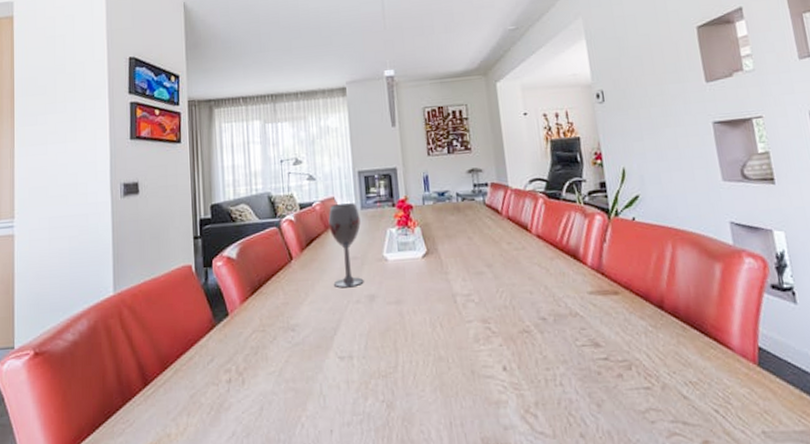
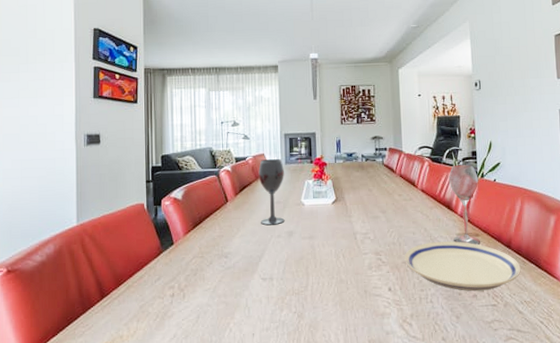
plate: none [521,302,681,370] -> present [404,241,521,292]
wineglass: none [571,200,621,306] -> present [448,164,480,245]

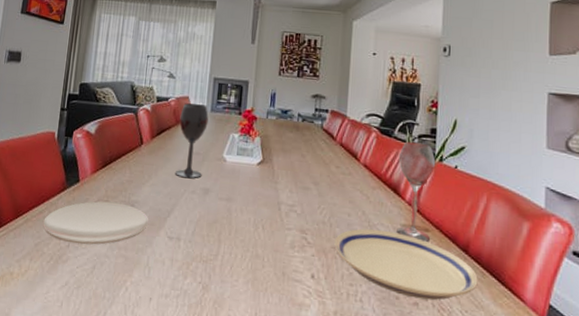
plate: none [145,256,243,300] -> present [43,201,149,245]

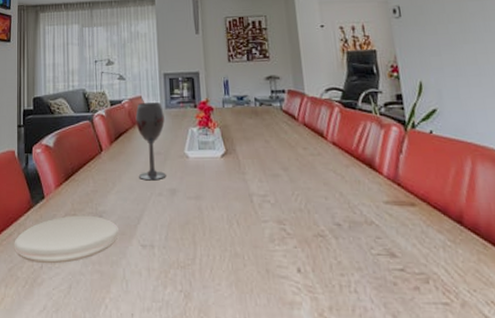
plate: present [334,228,478,300] -> none [315,210,481,282]
wineglass: present [397,141,436,242] -> none [367,111,418,217]

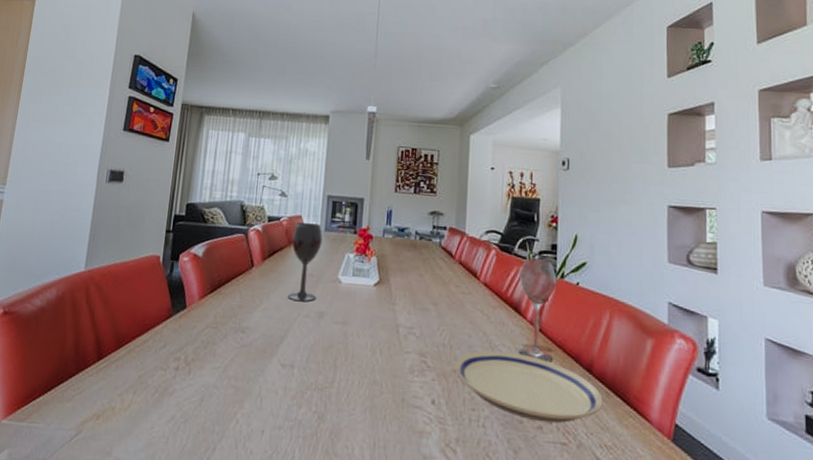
plate: present [14,215,120,264] -> none [147,328,261,376]
plate: none [315,210,481,282] -> present [455,350,603,423]
wineglass: none [367,111,418,217] -> present [519,258,557,362]

